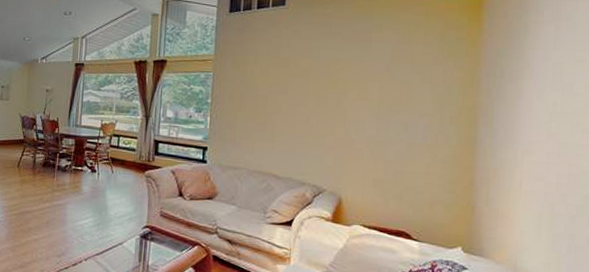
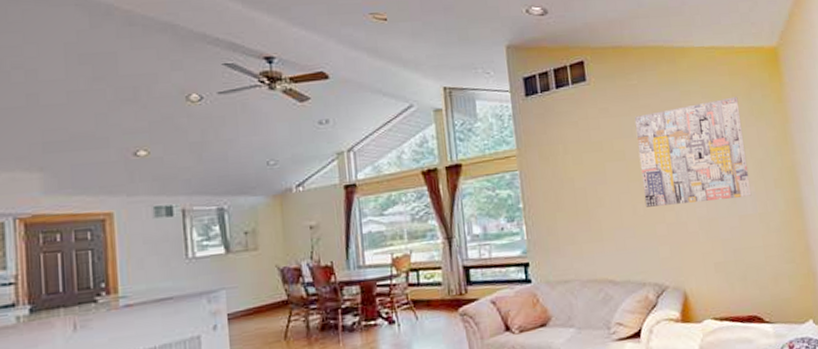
wall art: none [318,35,430,127] -> present [634,96,752,207]

